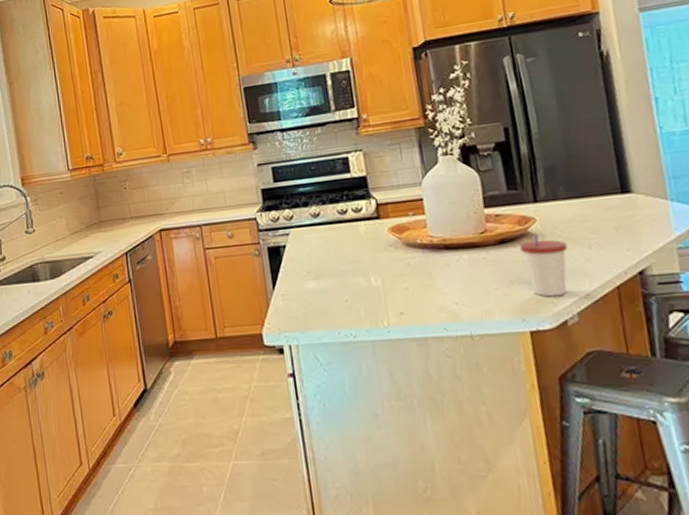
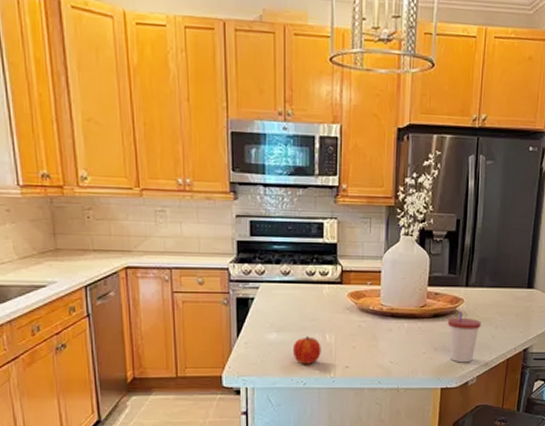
fruit: none [334,281,369,314] -> present [292,336,321,364]

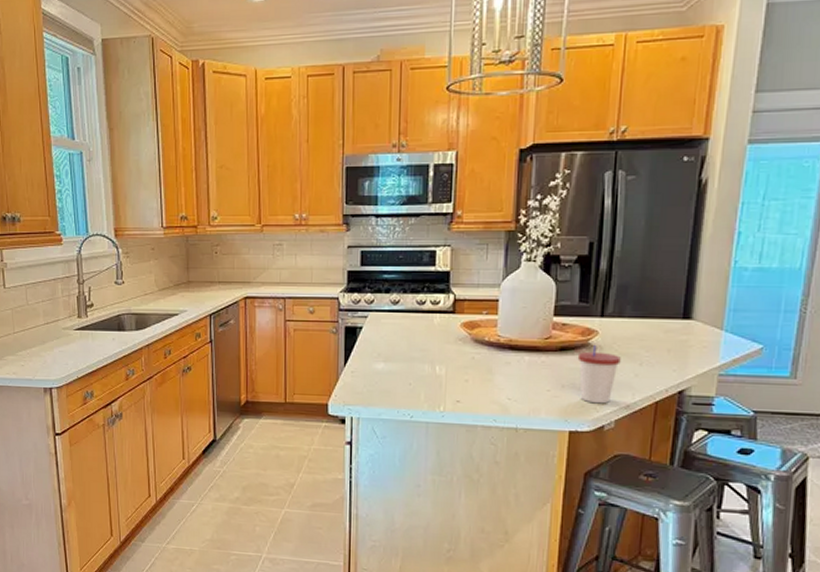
fruit: present [292,336,321,364] -> none [400,367,431,396]

